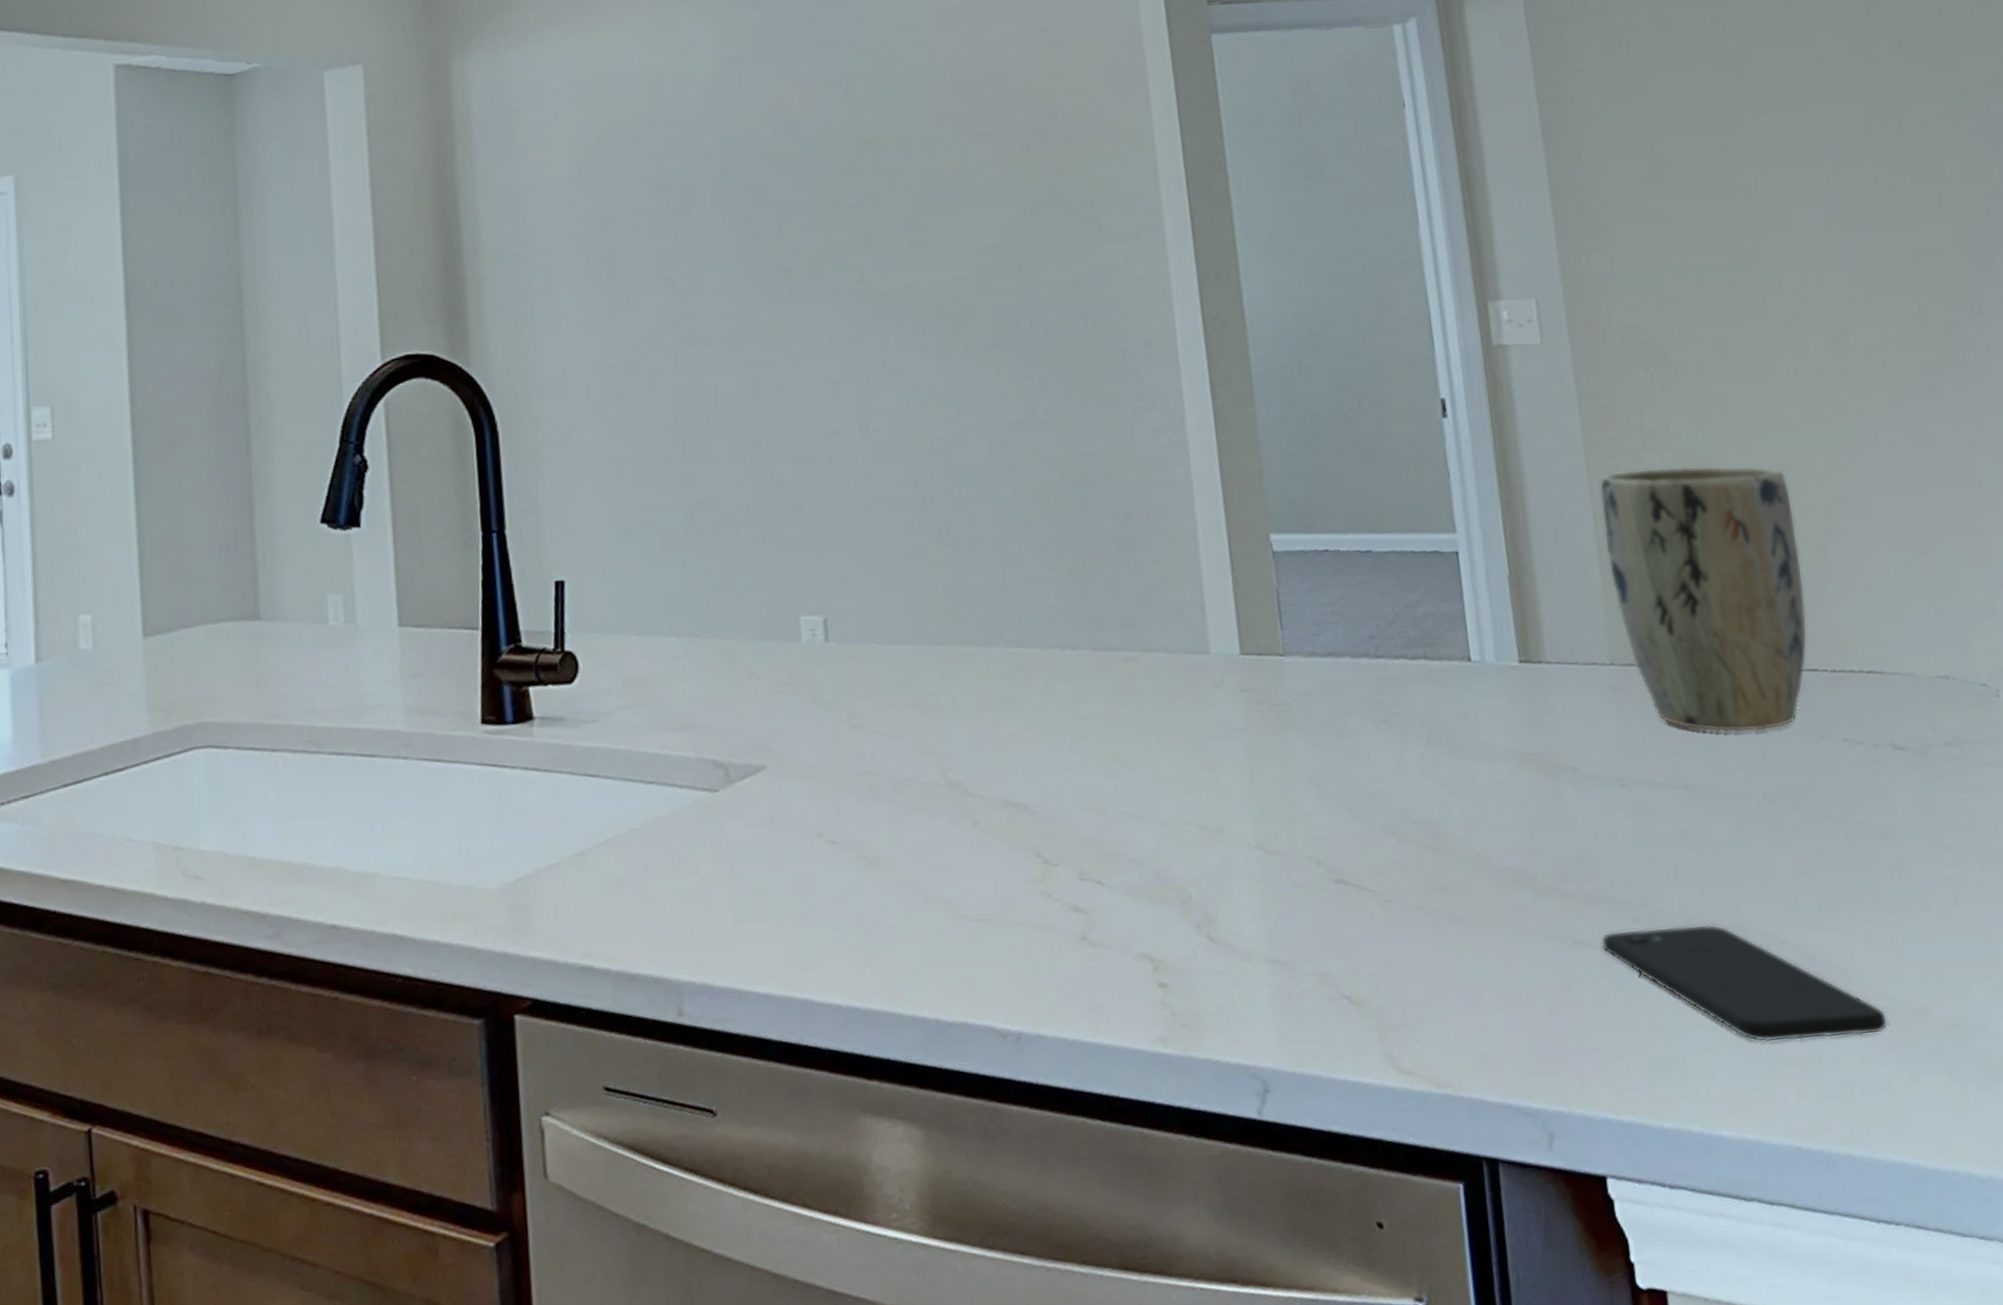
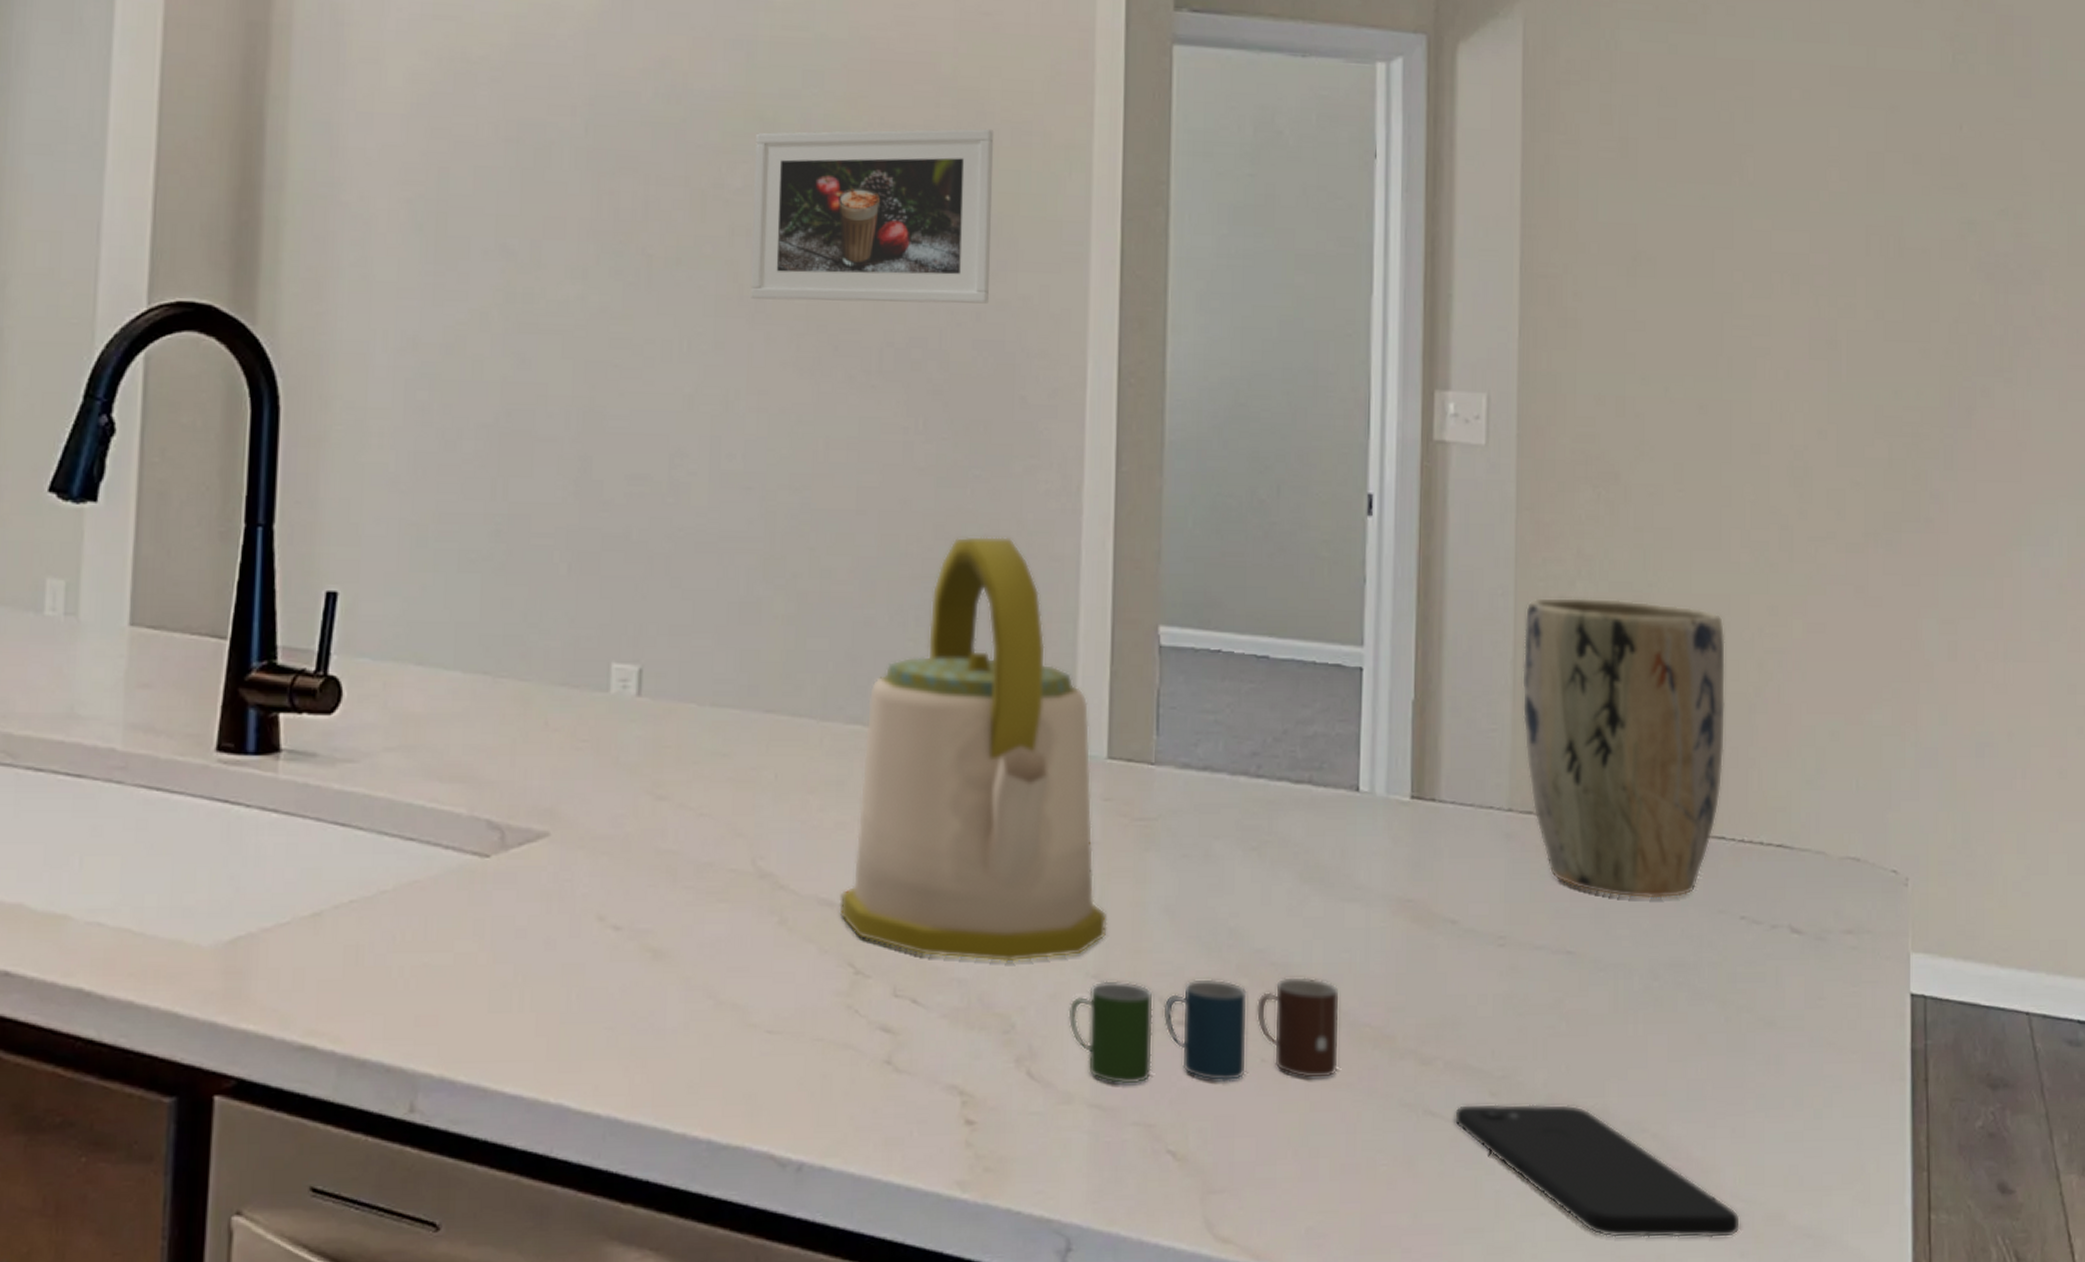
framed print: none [863,126,1082,295] -> present [751,128,994,304]
kettle: none [1022,472,1262,843] -> present [839,536,1108,962]
cup: none [1236,830,1488,941] -> present [1068,976,1338,1085]

